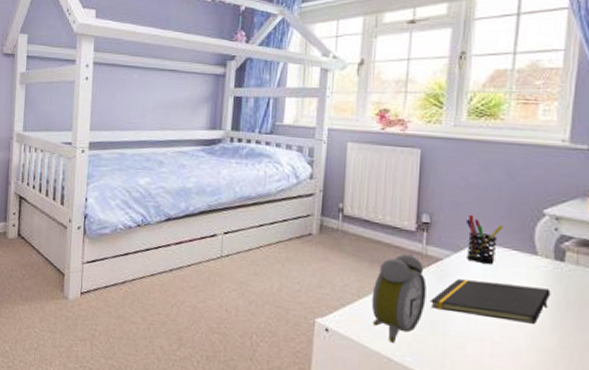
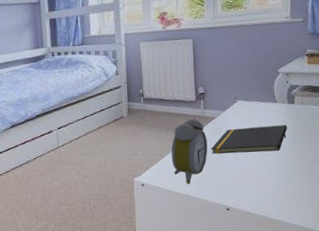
pen holder: present [465,214,504,264] -> none [228,81,253,116]

